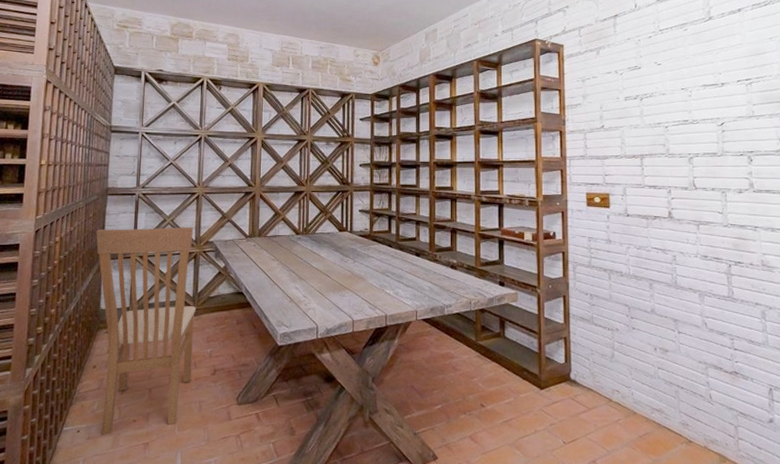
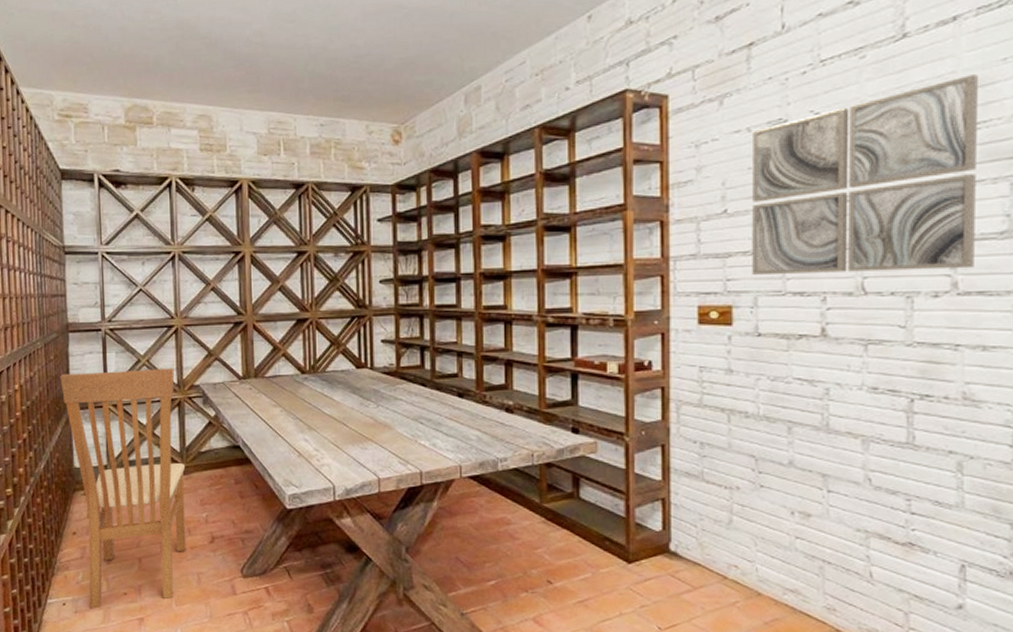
wall art: none [619,47,762,174] -> present [752,74,978,275]

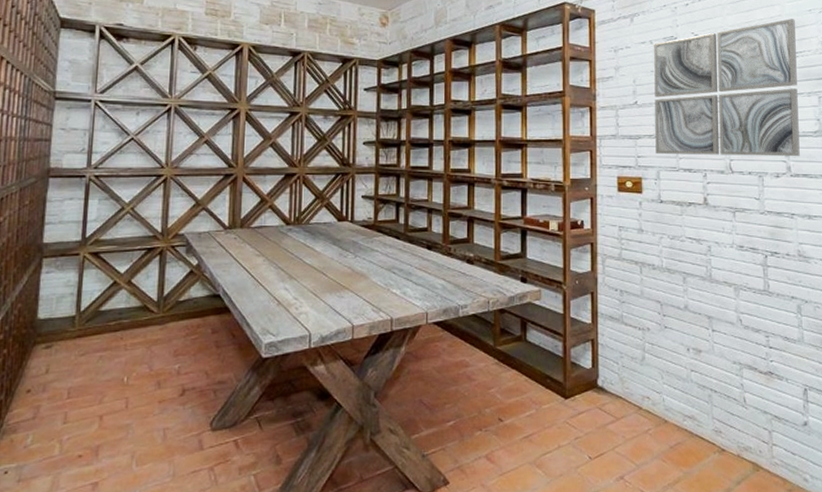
chair: present [60,368,186,609] -> none [33,216,162,476]

